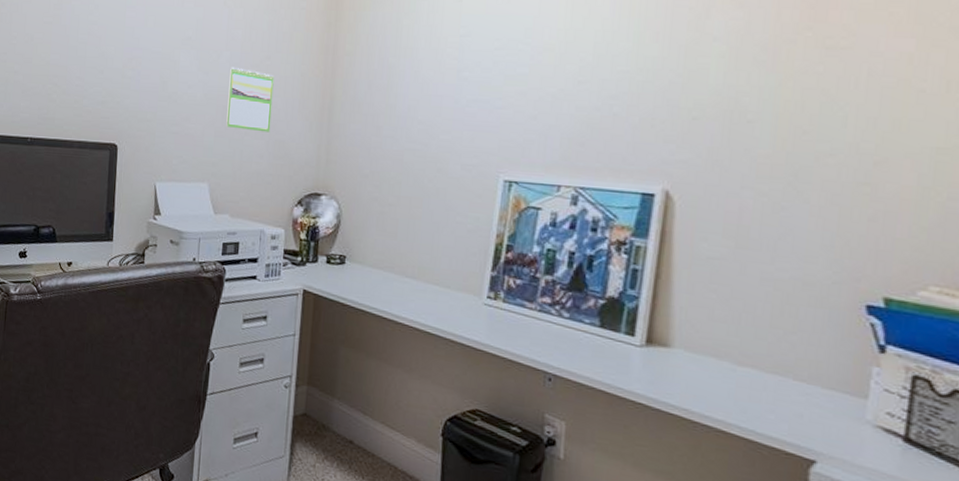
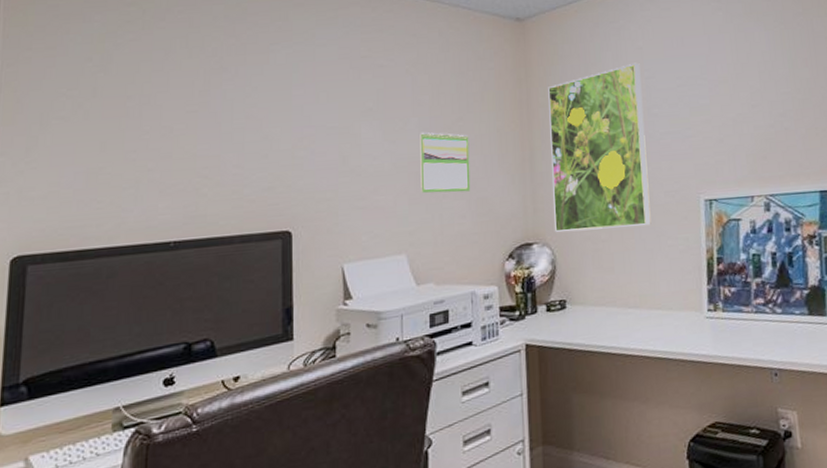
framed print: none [344,17,457,198] -> present [548,62,651,233]

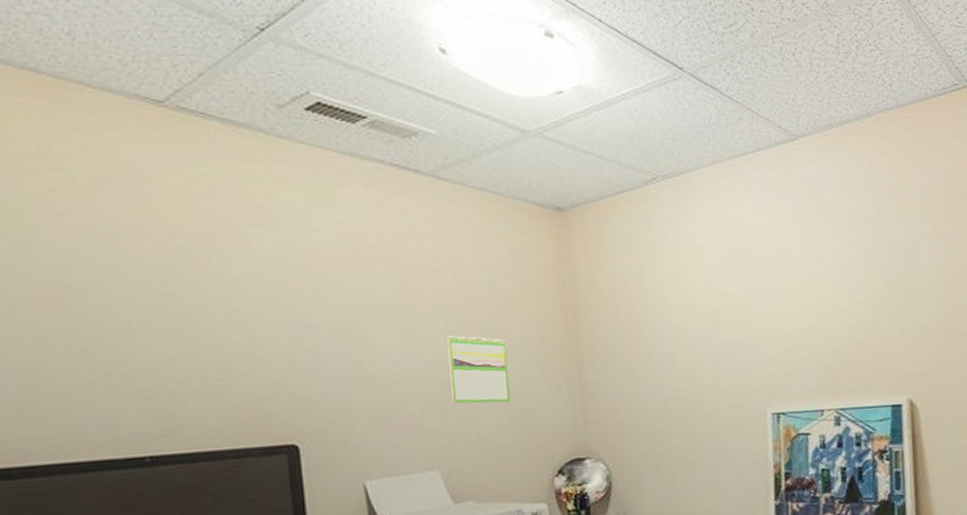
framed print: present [548,62,651,233] -> none [596,263,715,447]

